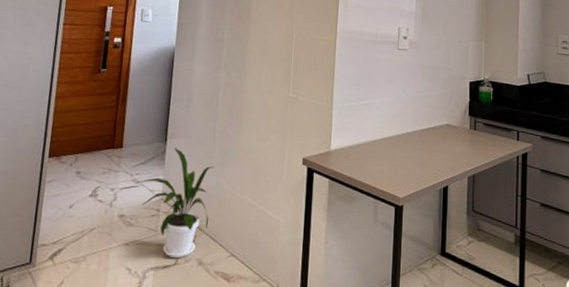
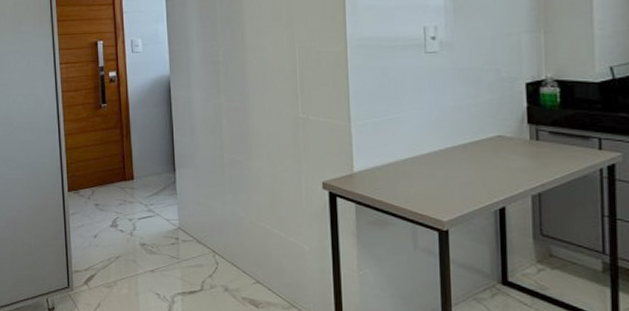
house plant: present [134,147,214,259] -> none [150,177,229,285]

